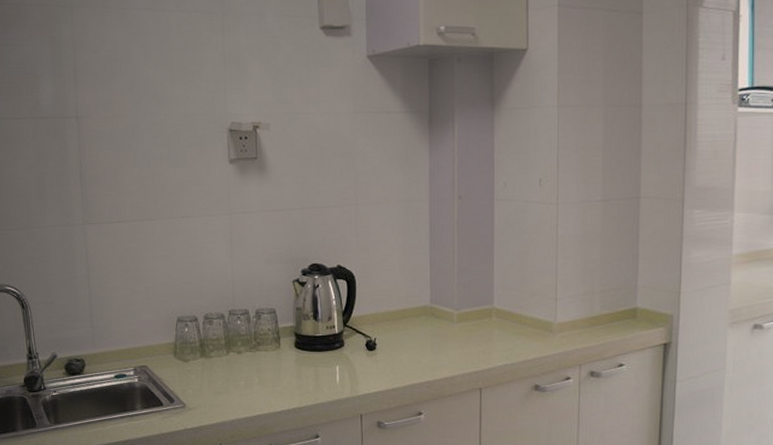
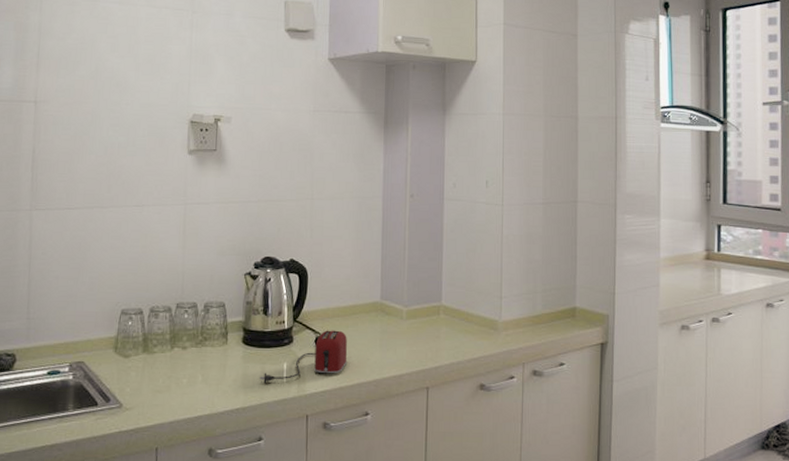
toaster: none [314,334,399,385] -> present [260,330,347,384]

